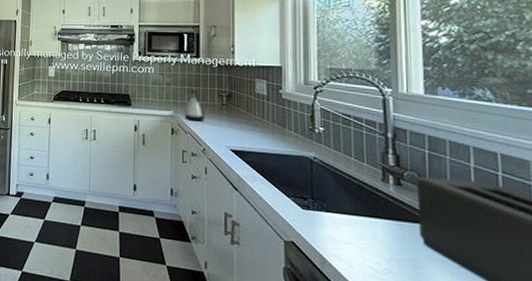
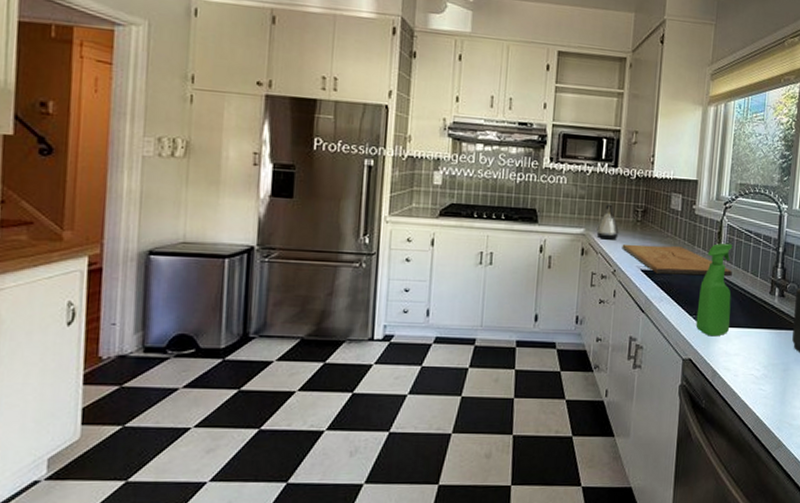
cutting board: none [209,125,332,160] -> present [622,244,732,276]
spray bottle: none [295,126,336,222] -> present [695,243,732,337]

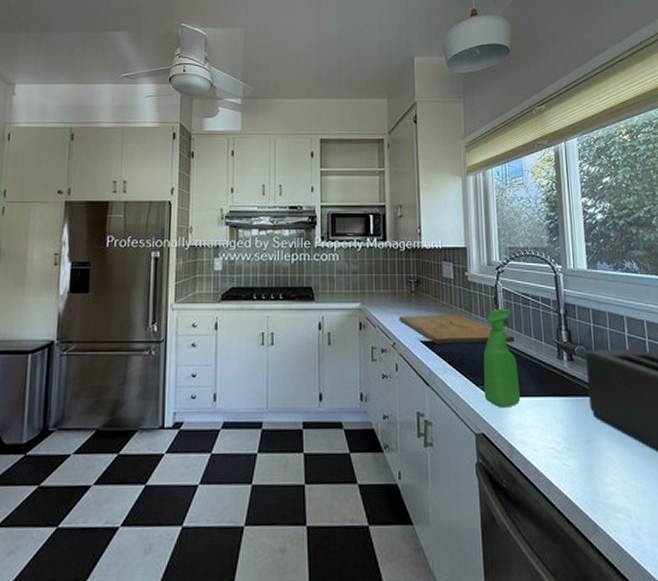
kettle: present [596,203,619,240] -> none [372,276,394,313]

